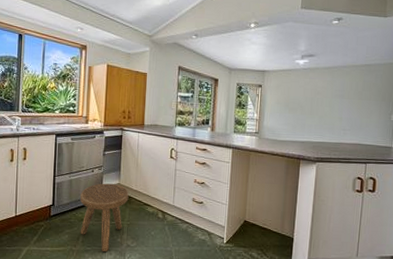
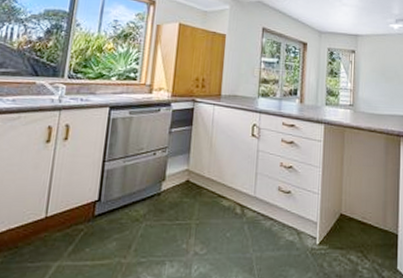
stool: present [80,183,129,253] -> none [133,169,200,265]

